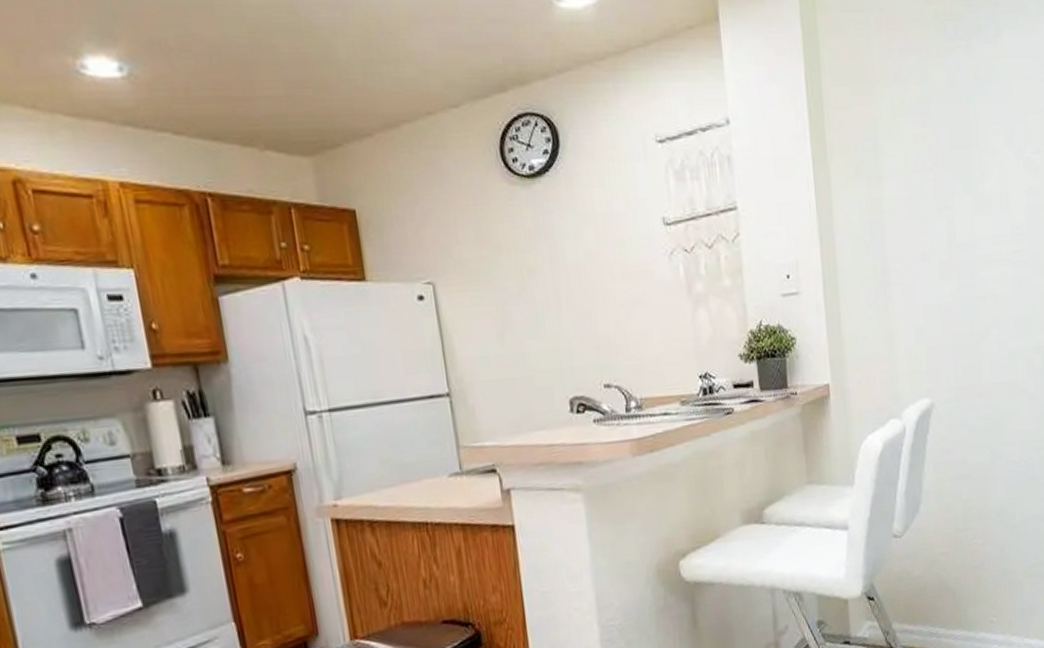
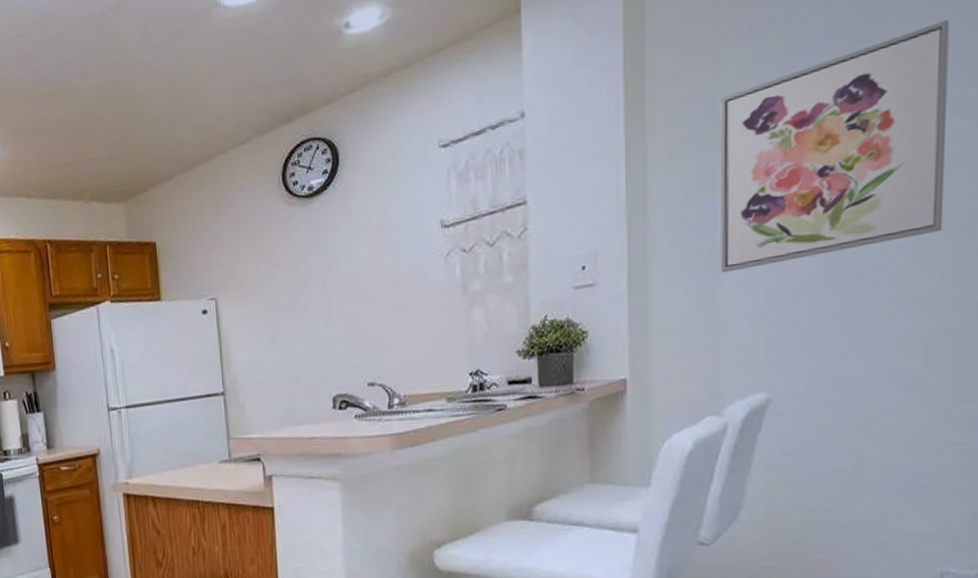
wall art: none [879,96,1029,290] -> present [720,20,950,273]

